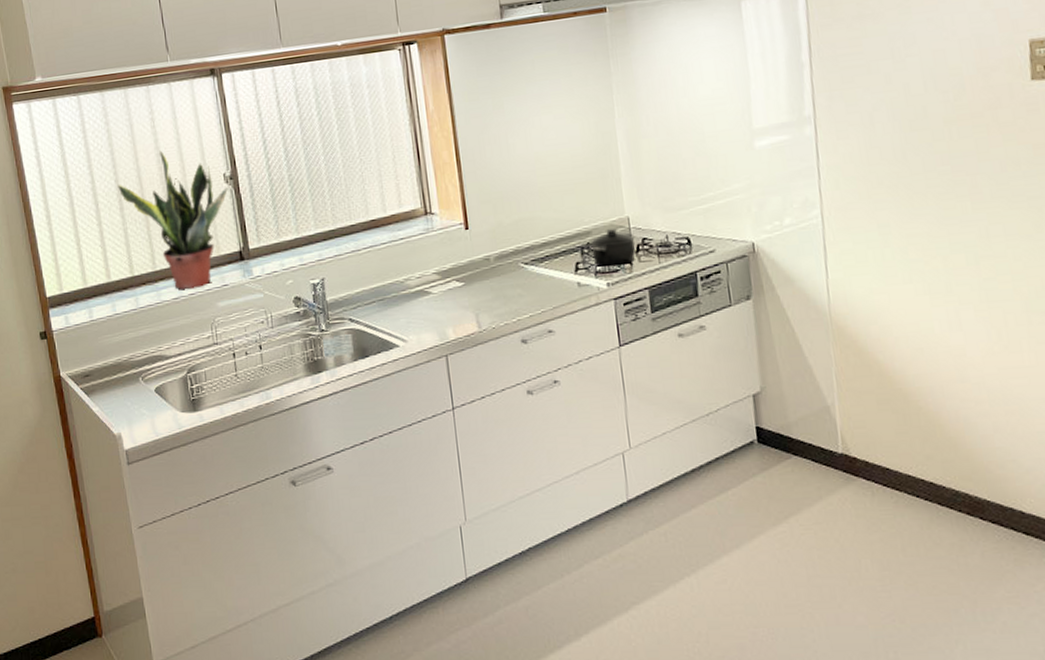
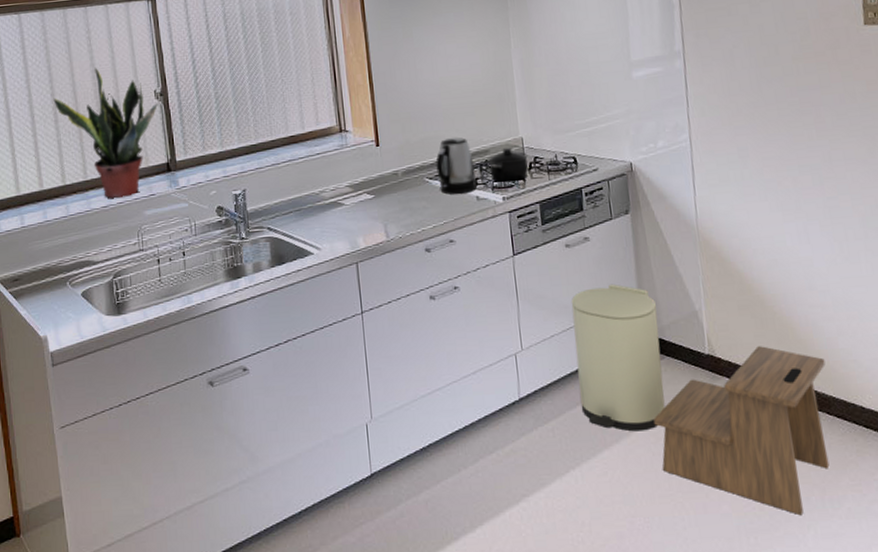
kettle: none [531,217,578,281] -> present [436,137,477,194]
pedal bin: none [684,376,792,537] -> present [571,283,665,432]
step stool: none [779,444,982,629] -> present [653,346,830,516]

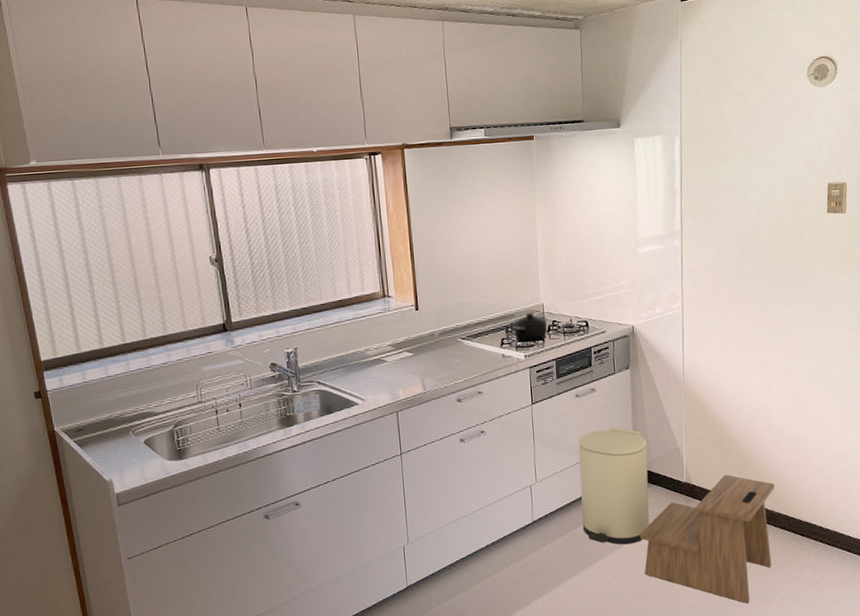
potted plant: present [53,67,160,199] -> none [110,233,215,357]
kettle: present [436,137,477,194] -> none [468,302,503,353]

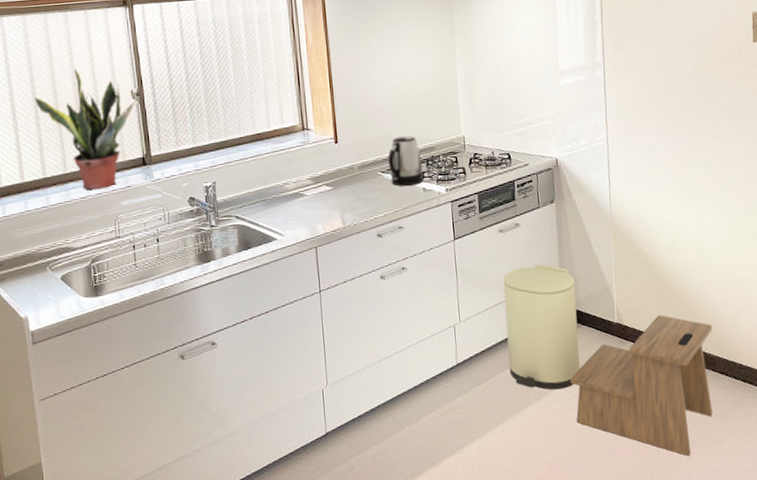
potted plant: none [110,233,215,357] -> present [34,68,136,191]
kettle: none [468,302,503,353] -> present [388,135,423,186]
saucepan: present [513,312,548,342] -> none [434,144,469,175]

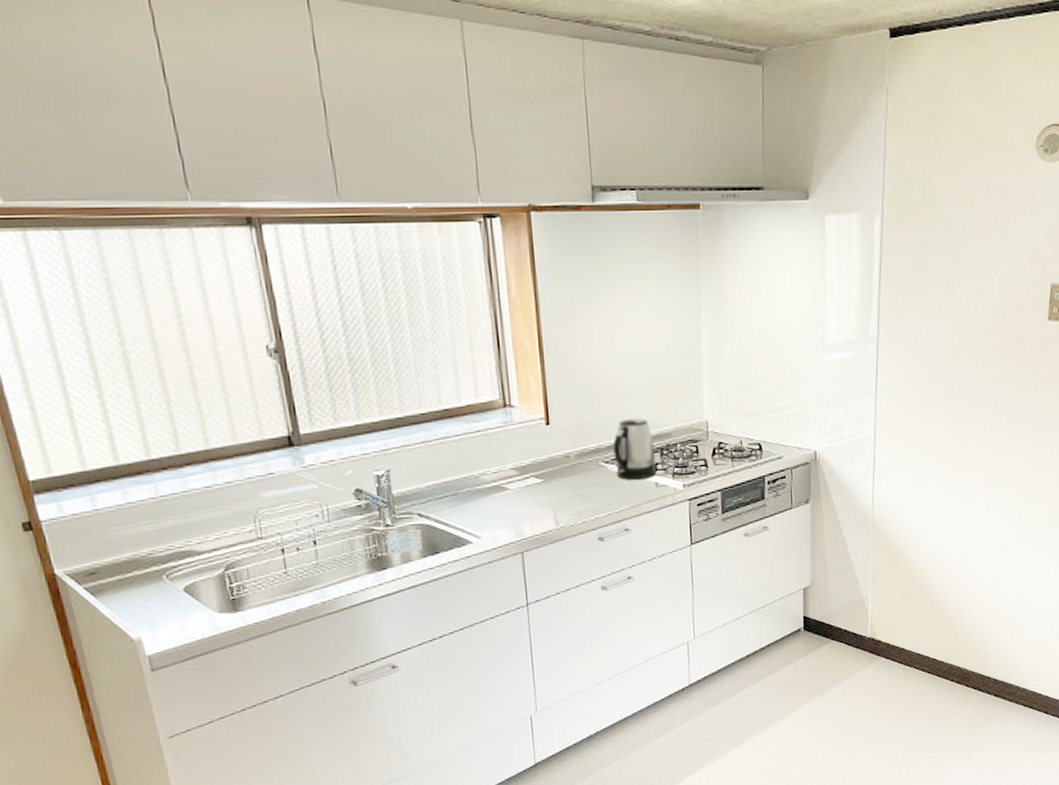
potted plant: present [34,68,136,191] -> none [123,311,275,478]
pedal bin: present [503,263,580,390] -> none [746,572,828,710]
step stool: present [570,315,713,457] -> none [815,628,970,774]

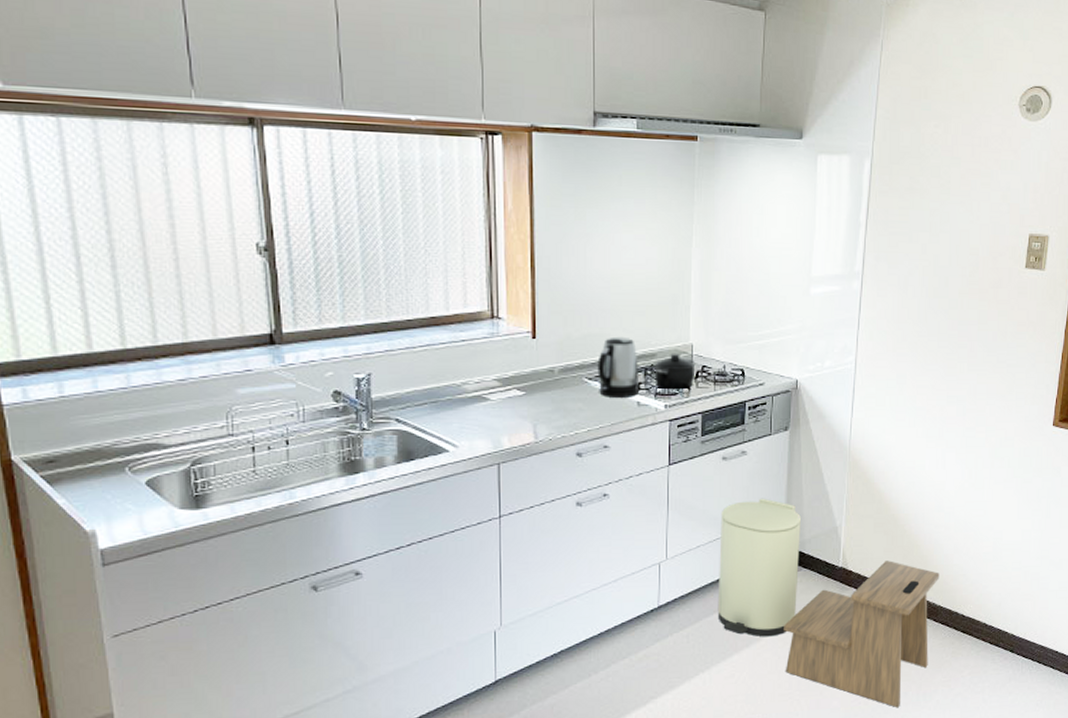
saucepan: none [670,431,713,468] -> present [654,353,696,388]
pedal bin: none [746,572,828,710] -> present [717,498,802,637]
step stool: none [815,628,970,774] -> present [784,560,940,708]

